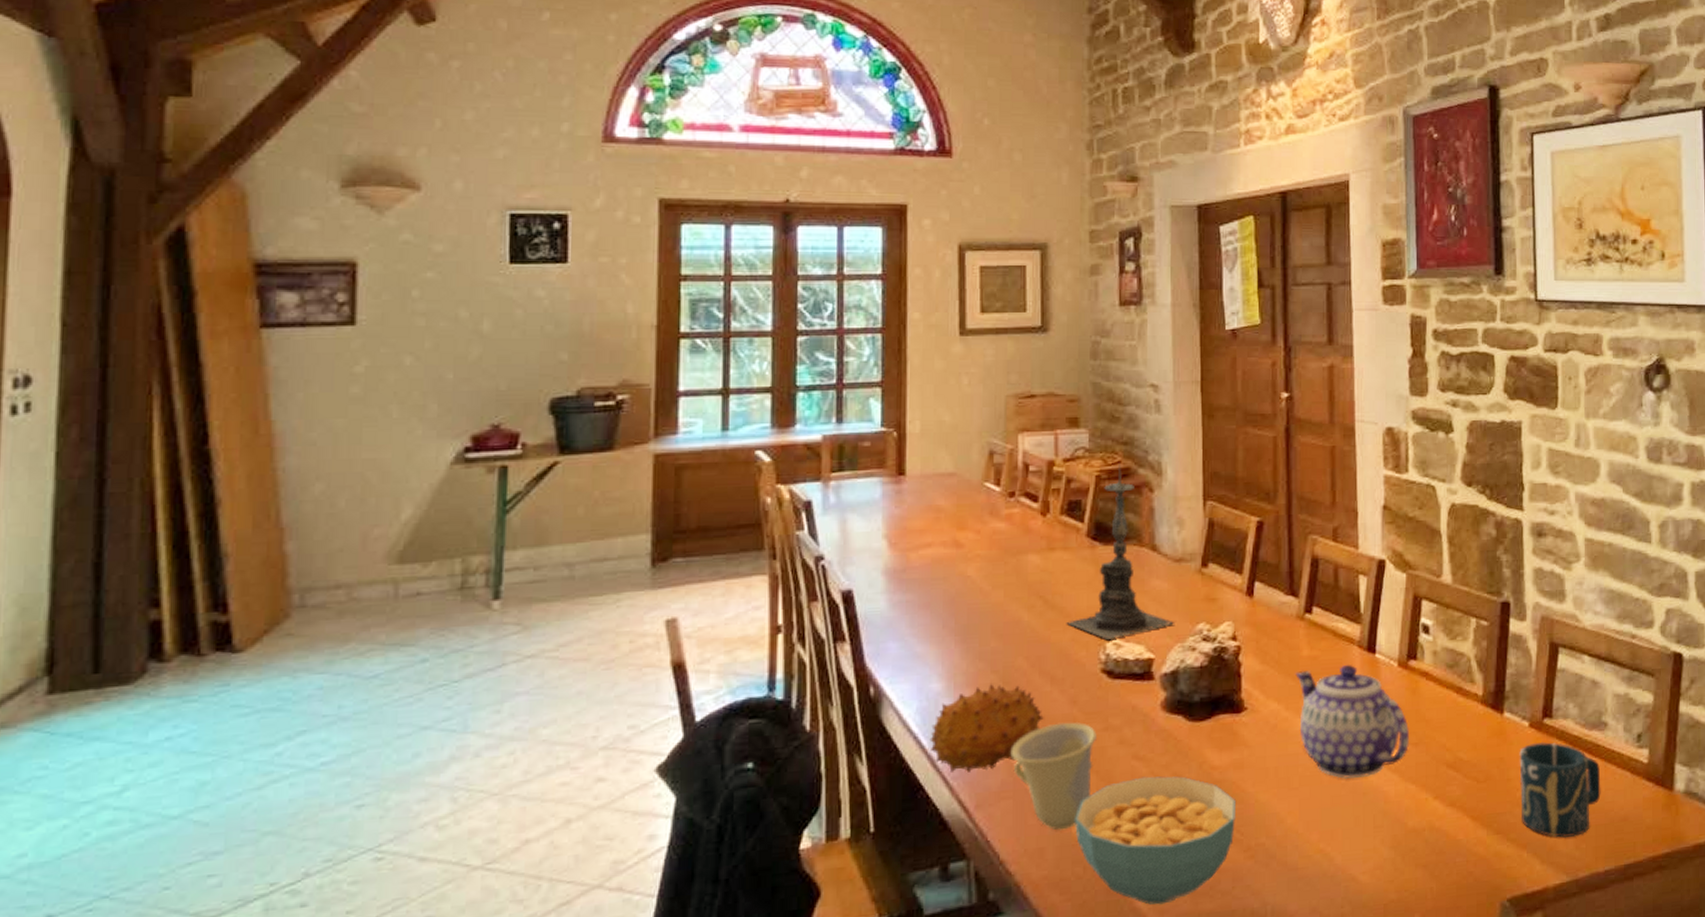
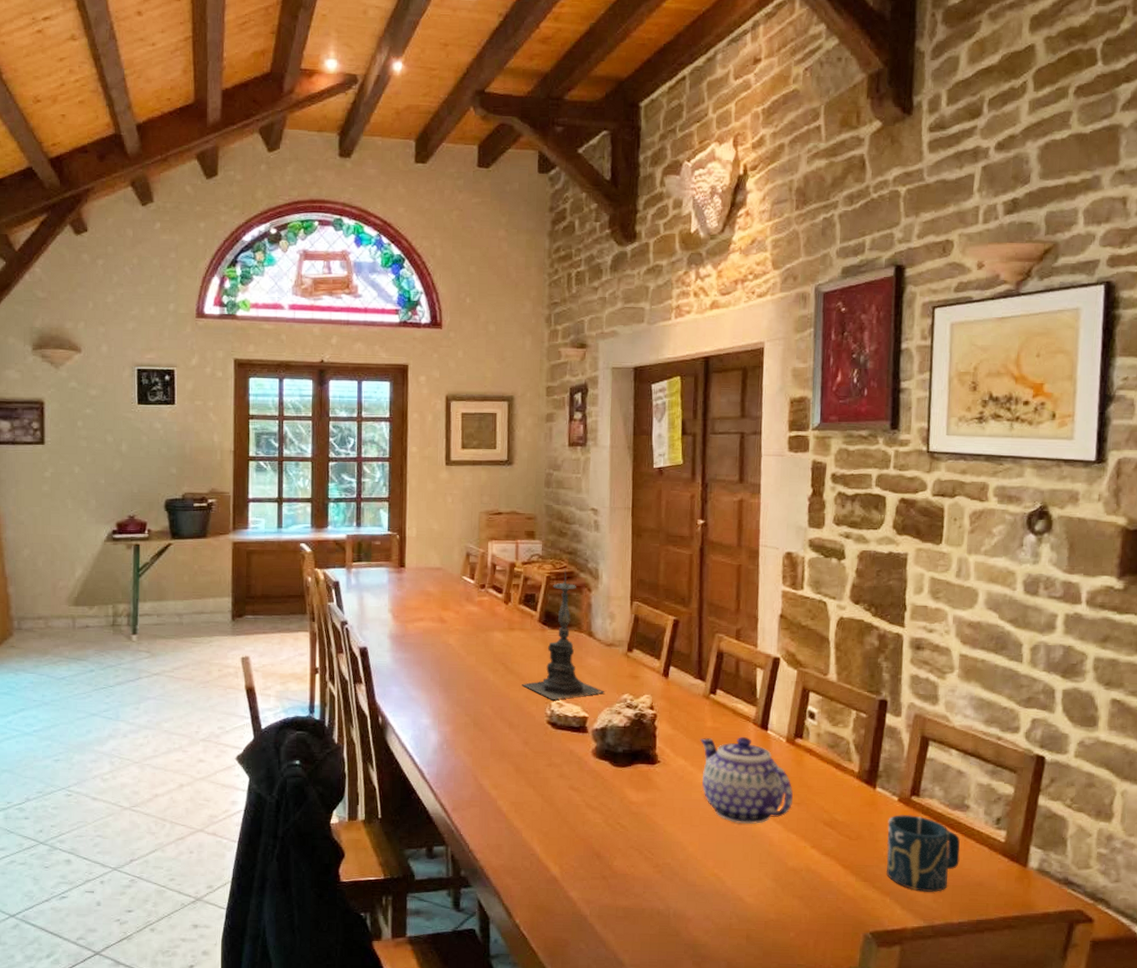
fruit: present [929,684,1044,772] -> none [420,724,503,785]
cup: present [1010,722,1097,831] -> none [478,757,543,834]
cereal bowl: present [1075,776,1237,905] -> none [525,803,649,897]

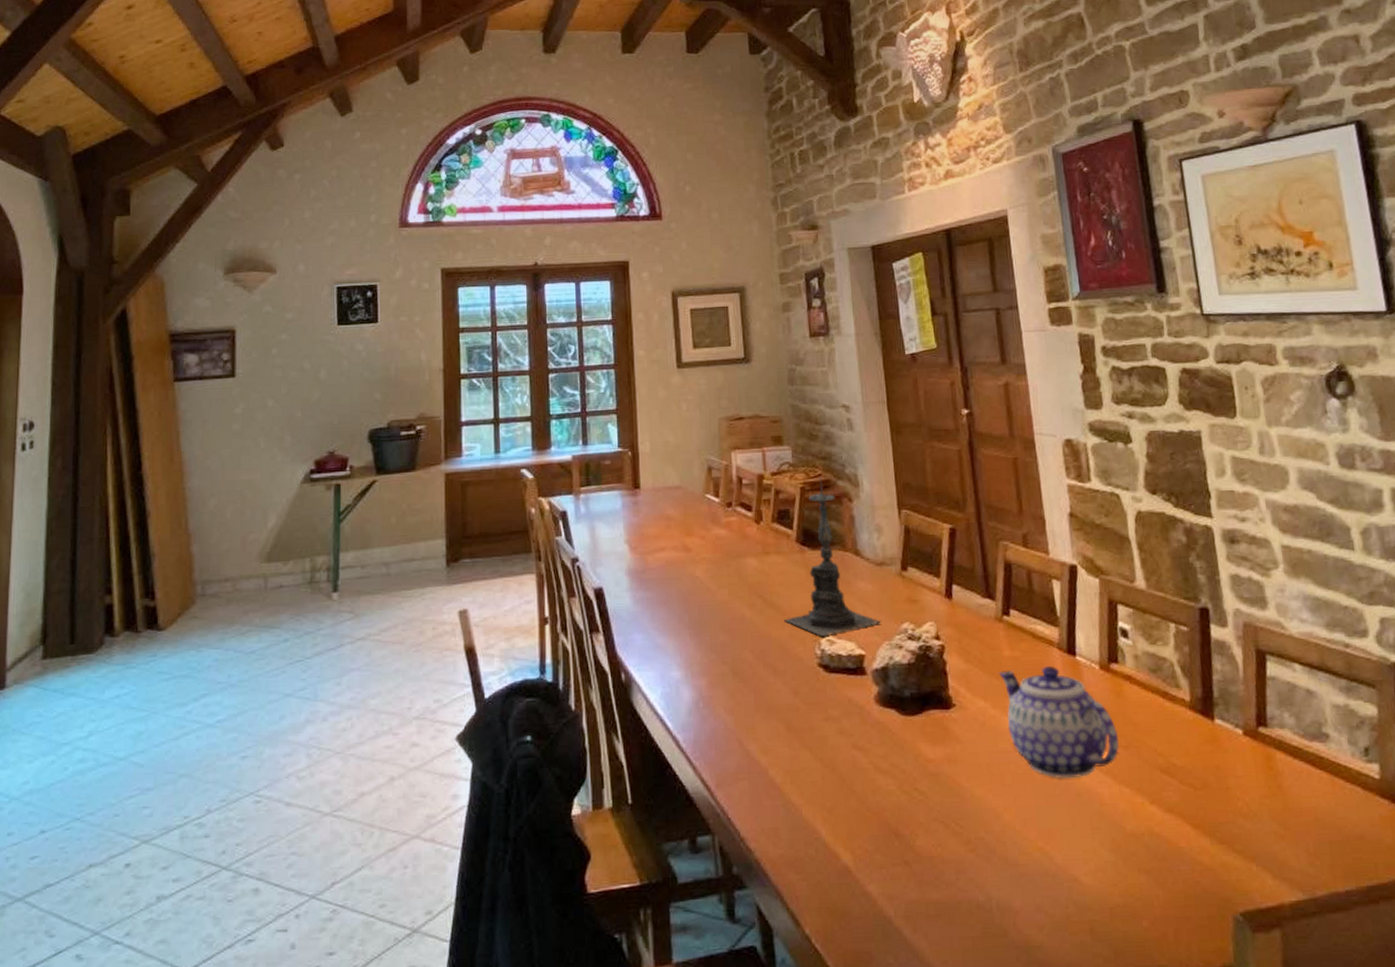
cup: present [886,814,960,892] -> none [1235,750,1331,853]

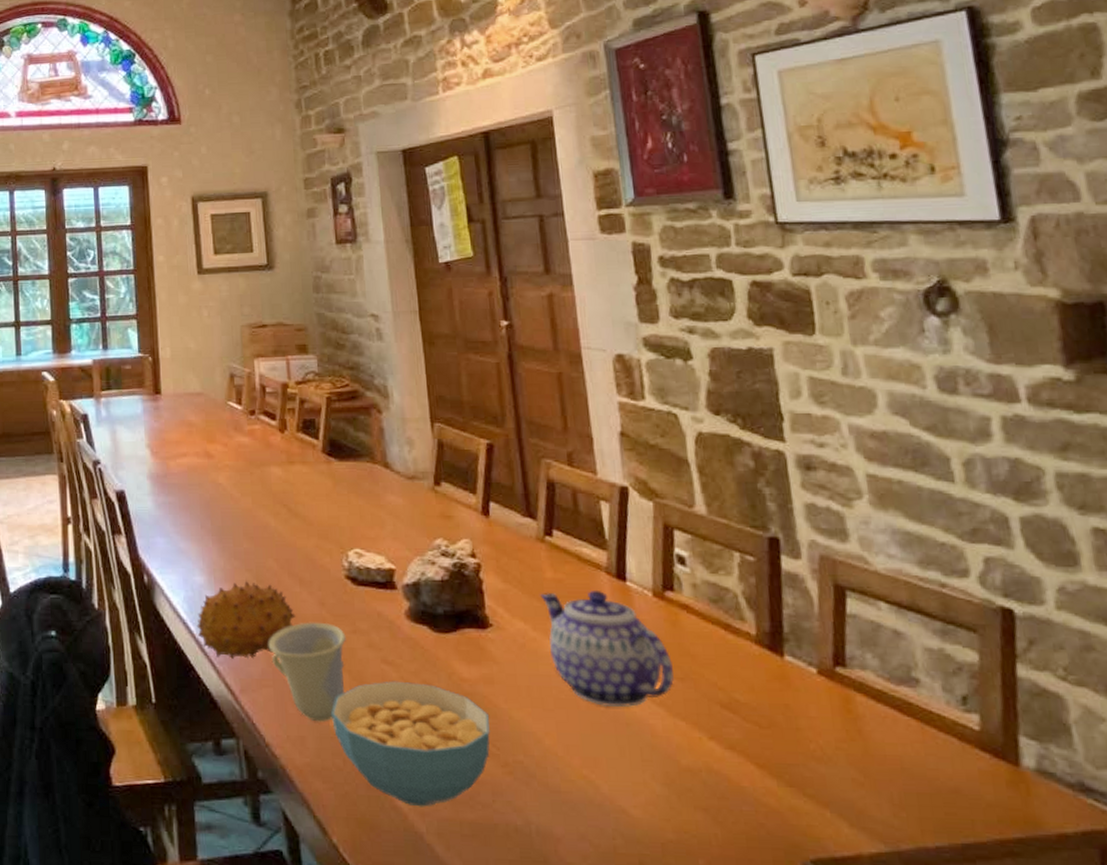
fruit: none [673,674,770,754] -> present [196,581,296,659]
cup: none [743,711,819,813] -> present [268,622,346,722]
candle holder: present [784,476,882,636] -> none [309,386,413,548]
cereal bowl: none [804,766,954,891] -> present [331,681,490,807]

